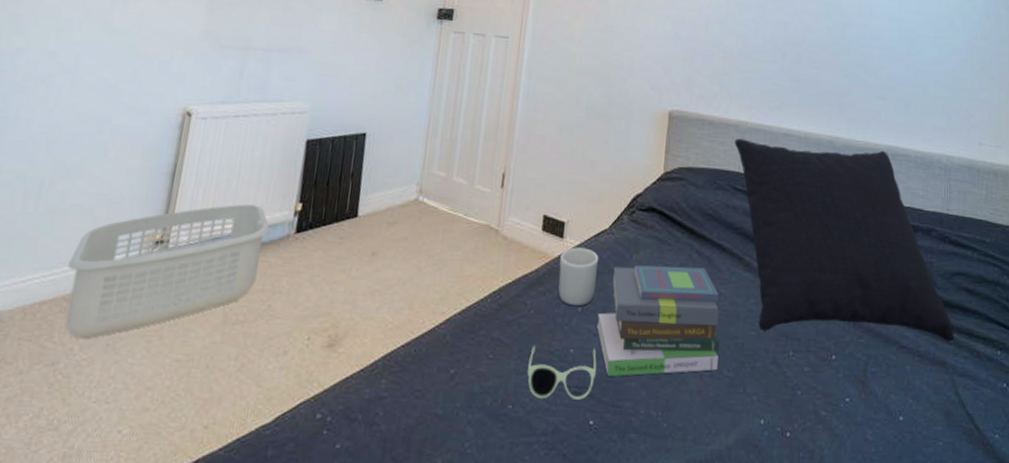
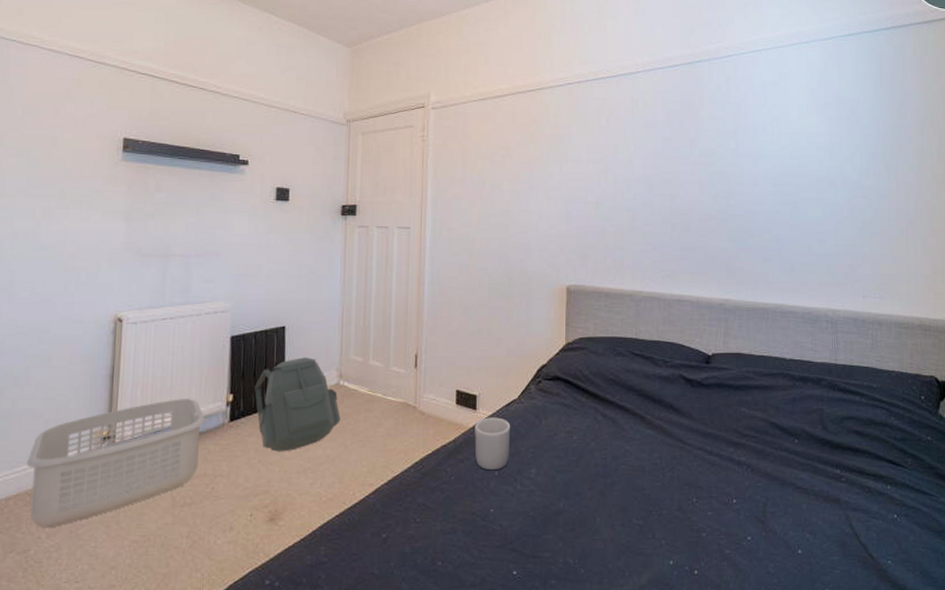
backpack: none [326,168,417,271] -> present [254,357,341,452]
spectacles: present [527,345,597,400] -> none [452,506,516,555]
books: present [597,265,719,377] -> none [513,428,627,531]
cushion: present [734,138,954,342] -> none [630,307,846,482]

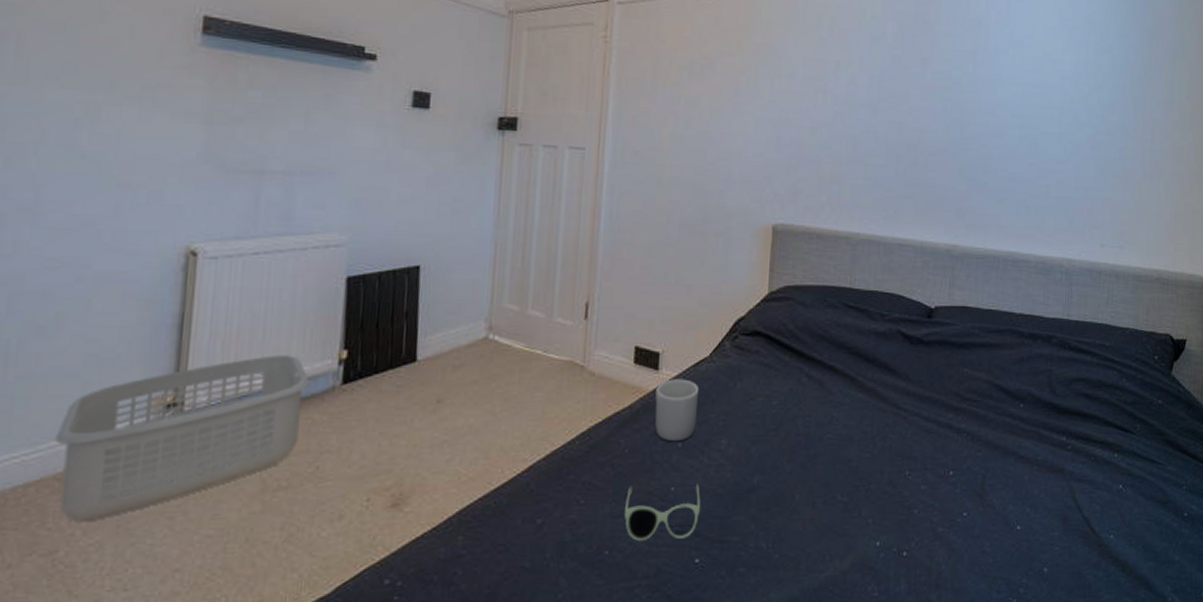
backpack: present [254,357,341,452] -> none [377,305,489,422]
spectacles: none [452,506,516,555] -> present [623,484,701,542]

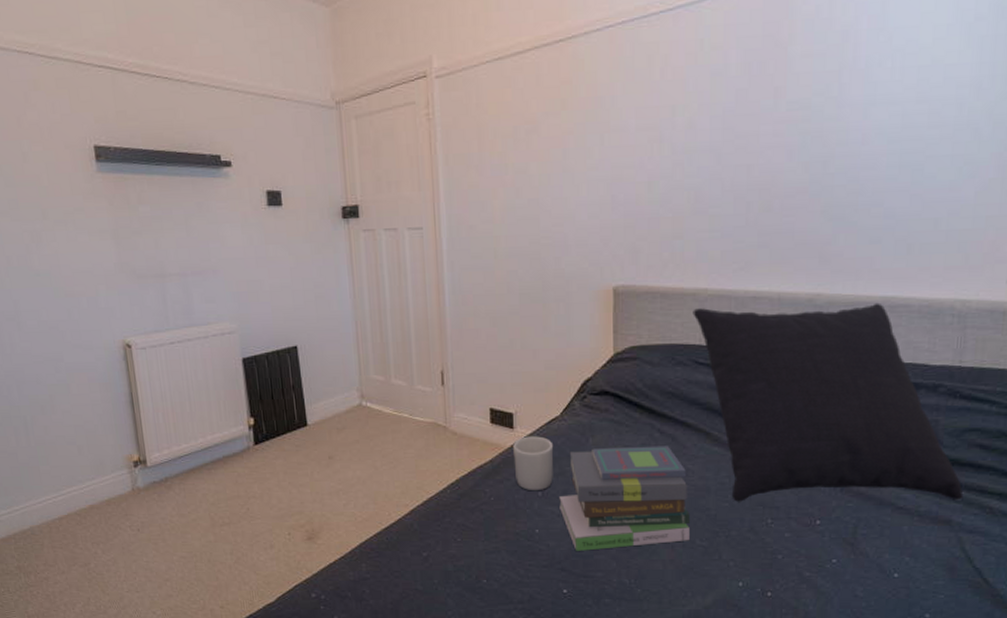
clothes hamper: present [55,355,310,523] -> none [70,423,231,545]
spectacles: present [623,484,701,542] -> none [495,527,565,574]
books: none [699,391,832,512] -> present [559,446,690,551]
cushion: none [845,252,1072,452] -> present [693,302,963,502]

